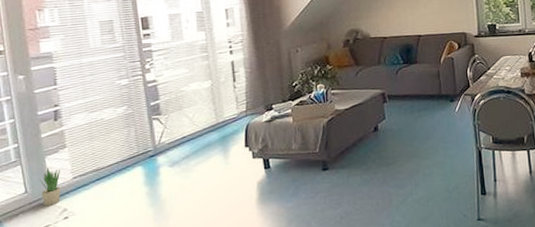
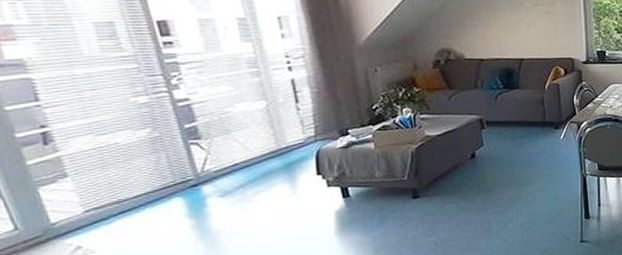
potted plant: present [40,168,61,206] -> none [34,200,70,244]

